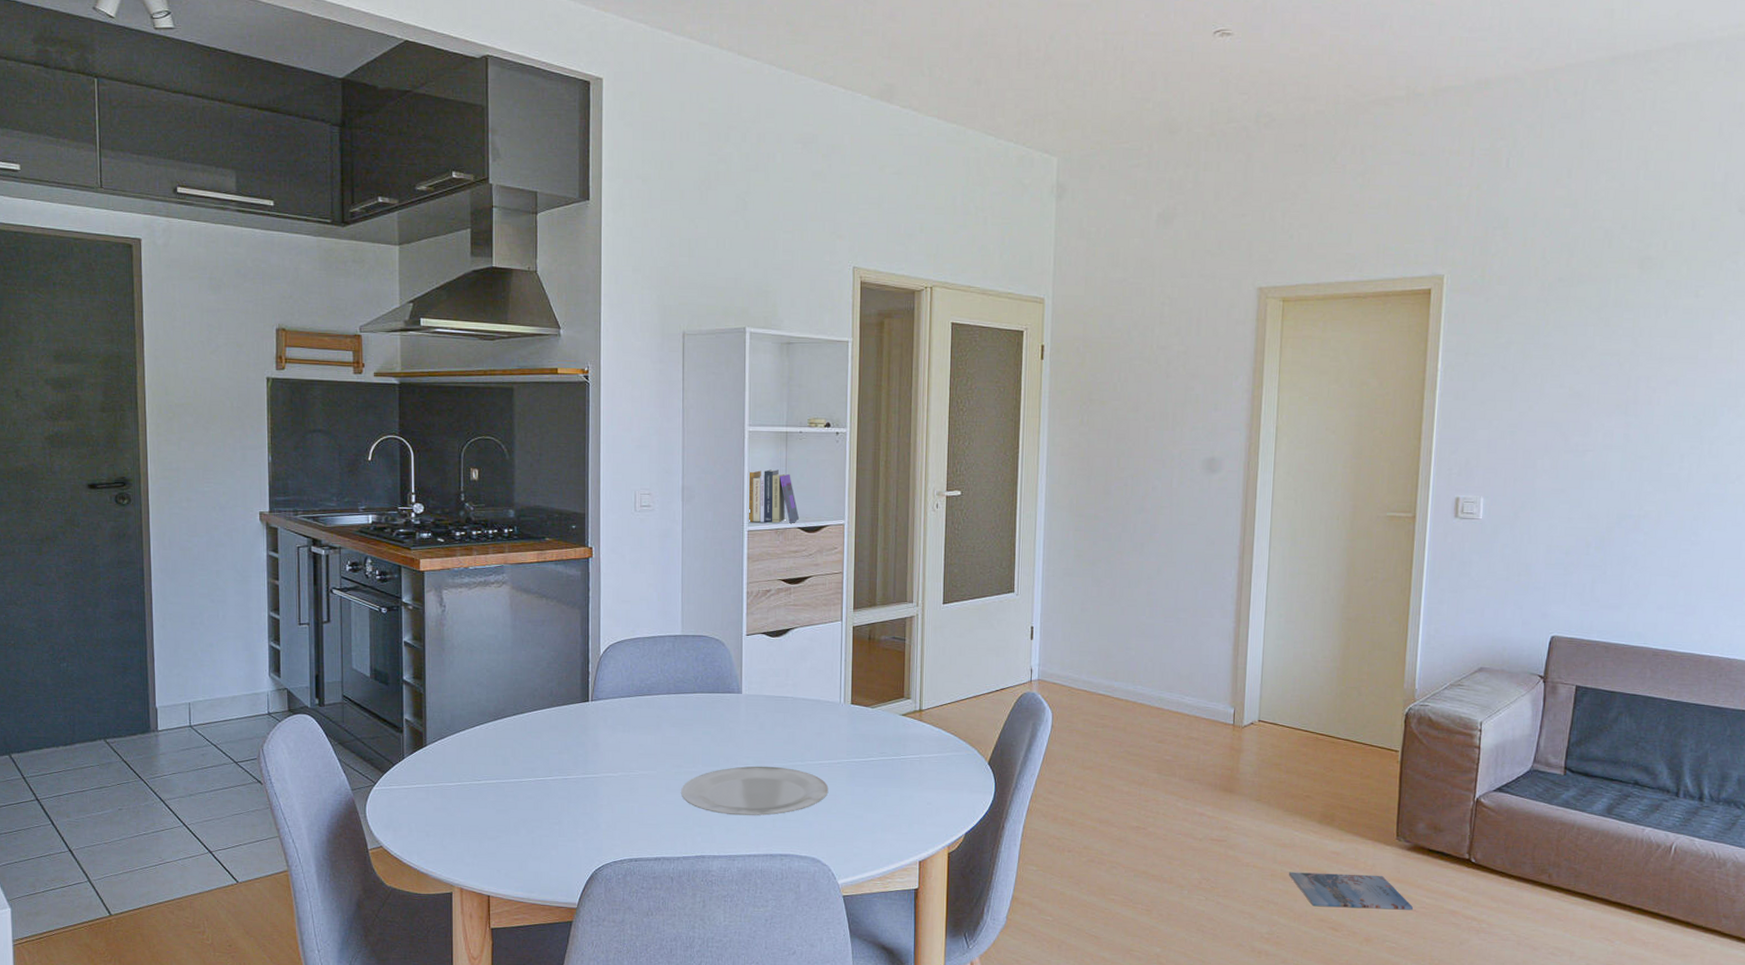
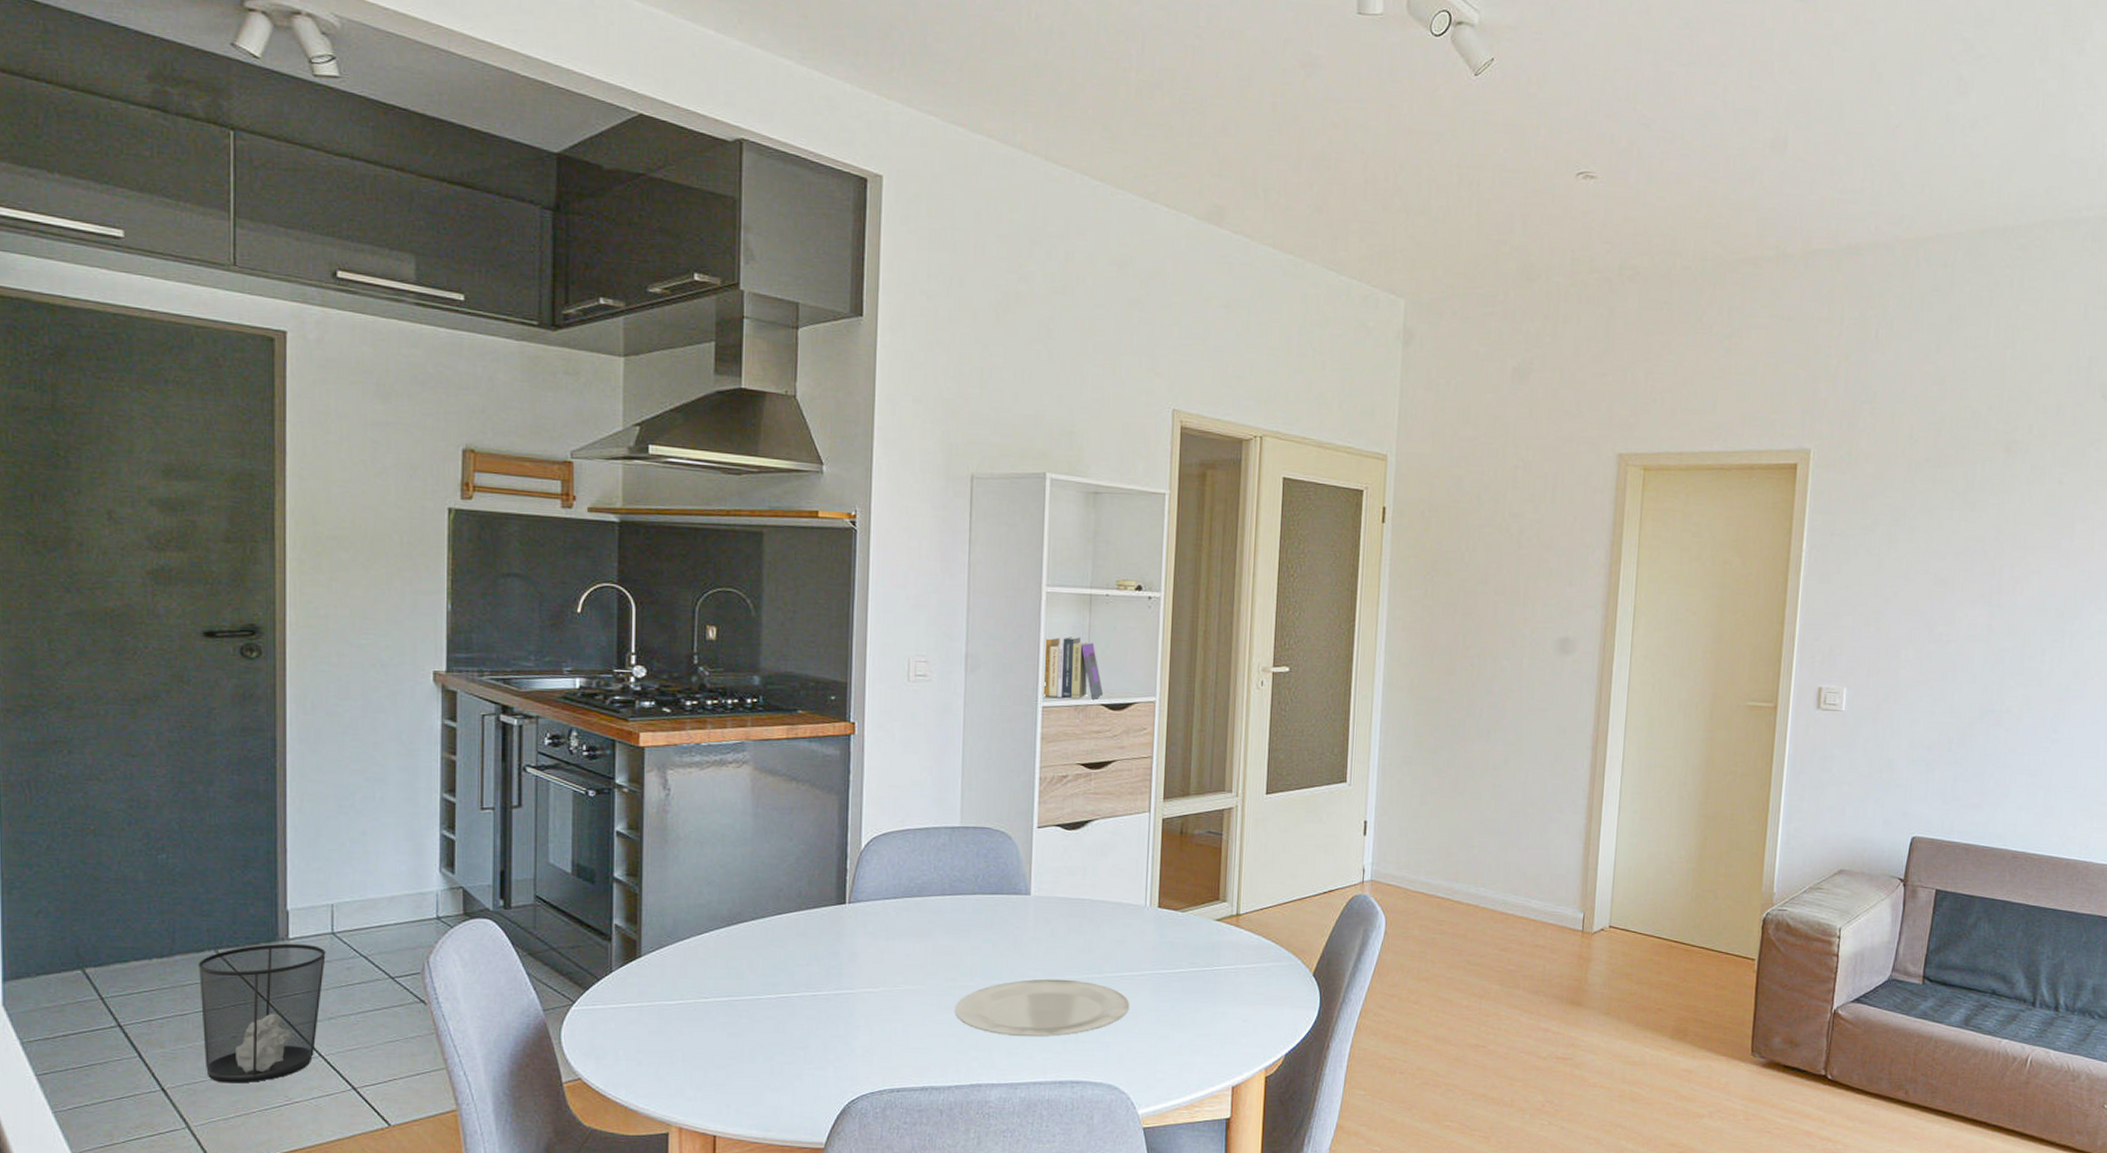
waste bin: none [92,734,186,847] -> present [198,943,326,1083]
magazine: present [1288,872,1413,910] -> none [1637,1092,1767,1132]

